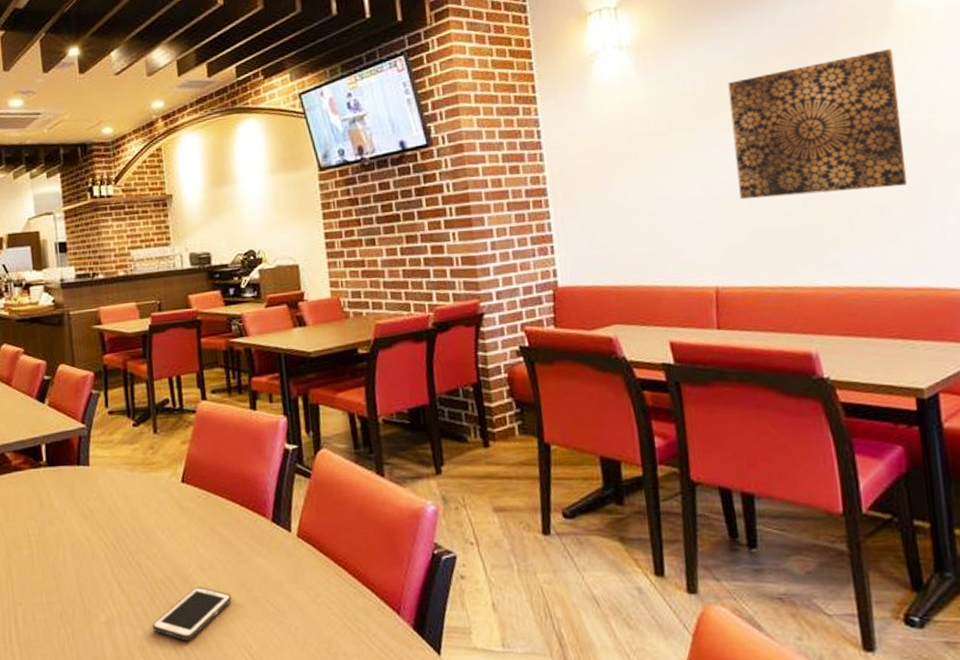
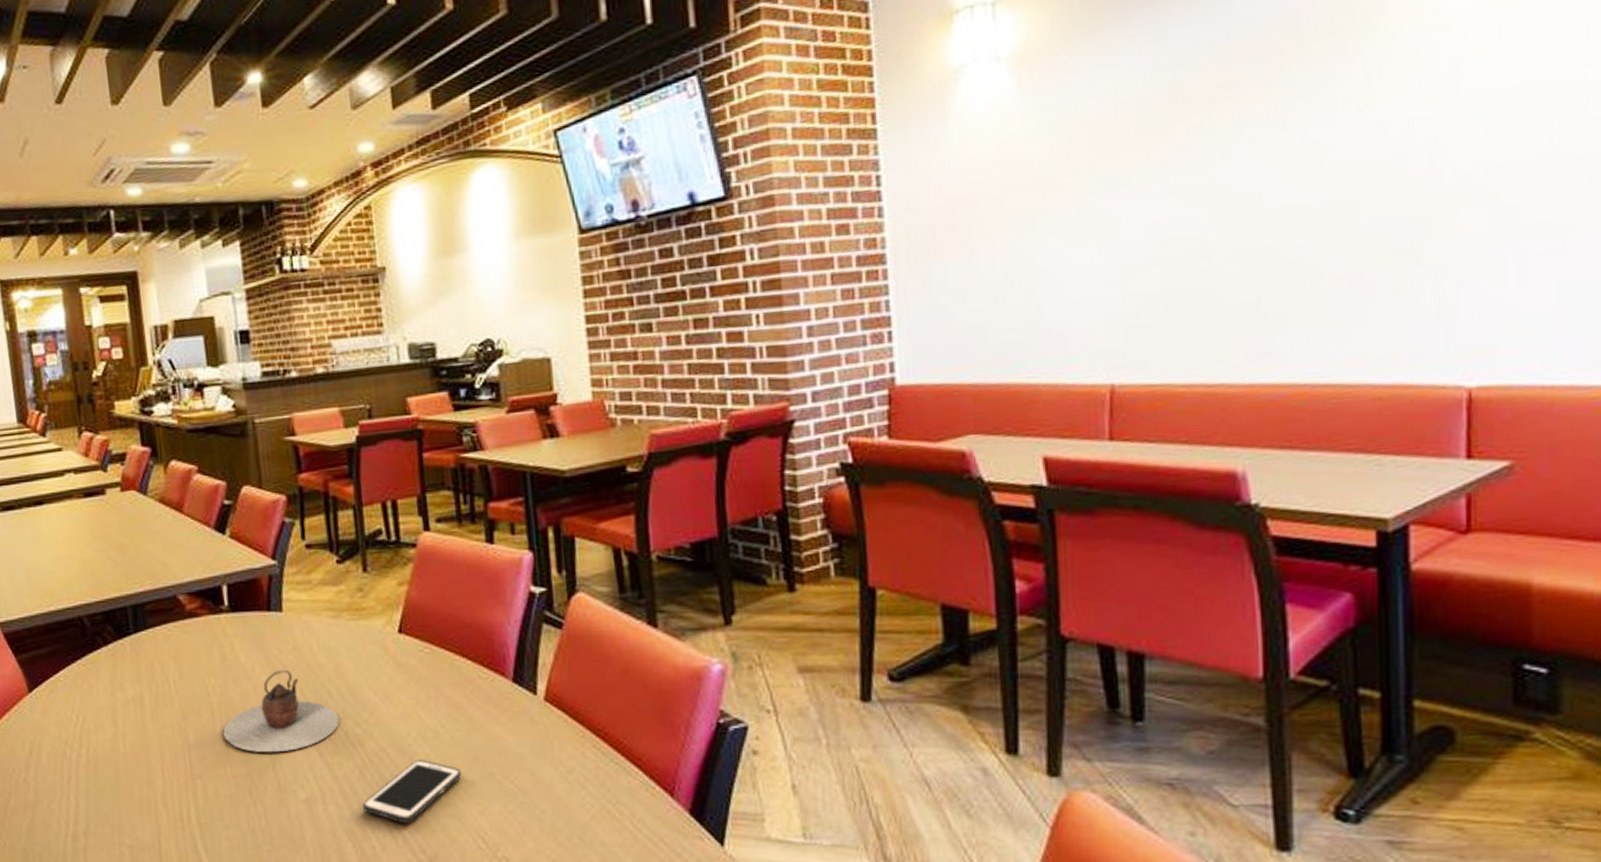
teapot: none [40,513,134,583] -> present [223,669,340,753]
wall art: present [728,49,907,200] -> none [1146,54,1390,267]

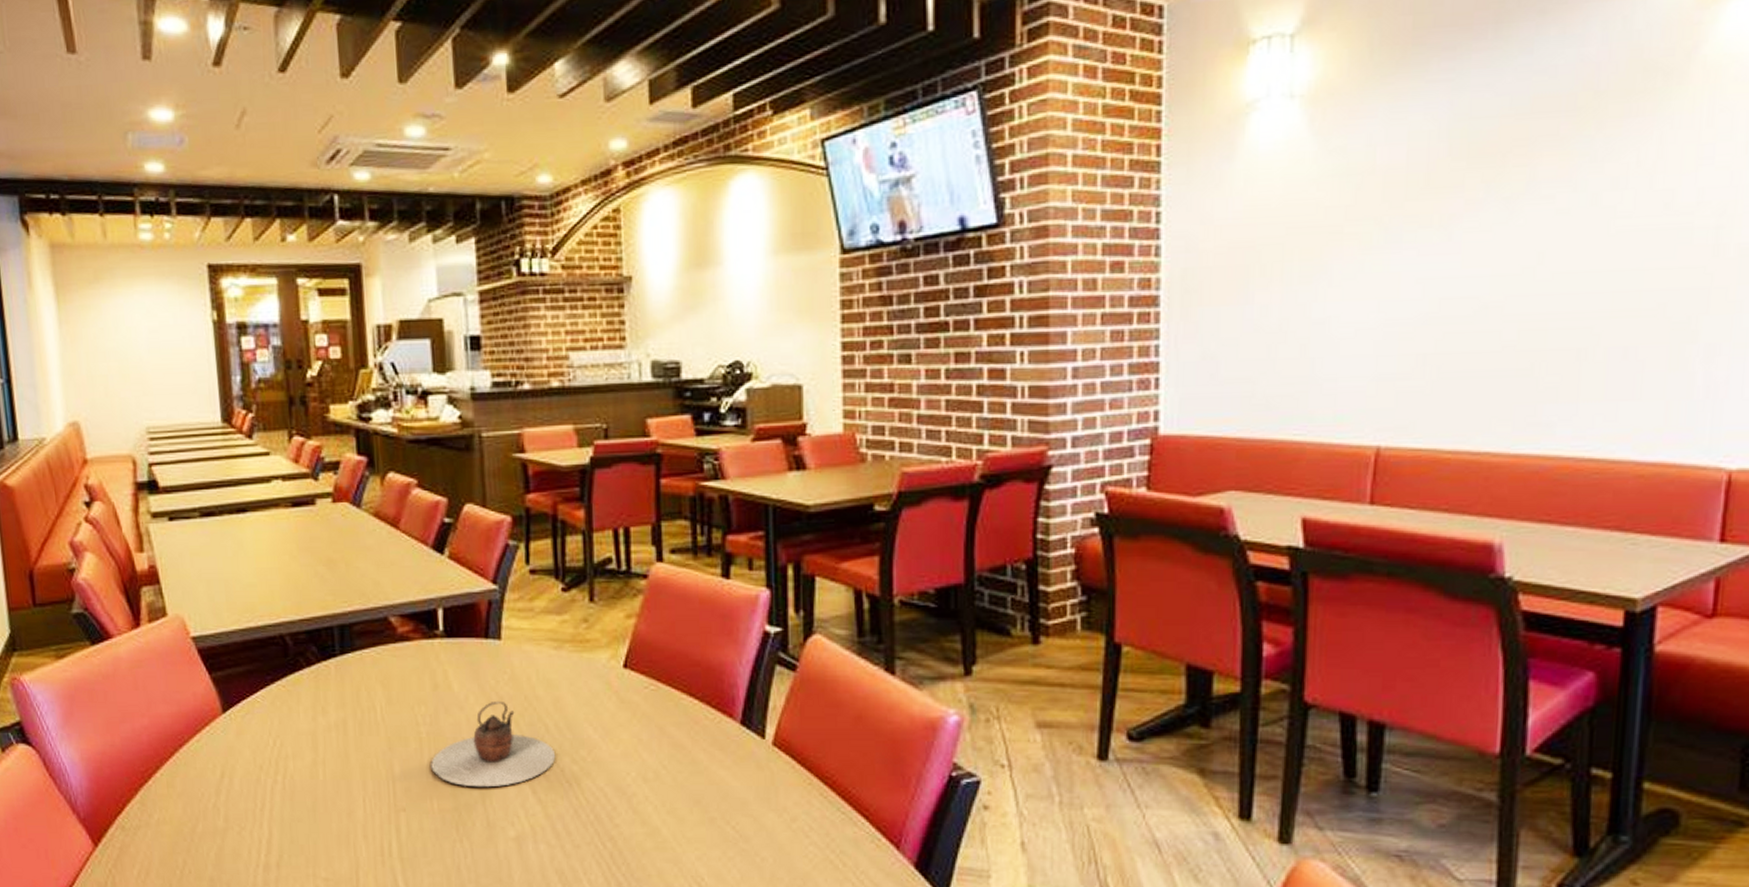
cell phone: present [363,760,462,824] -> none [576,801,682,867]

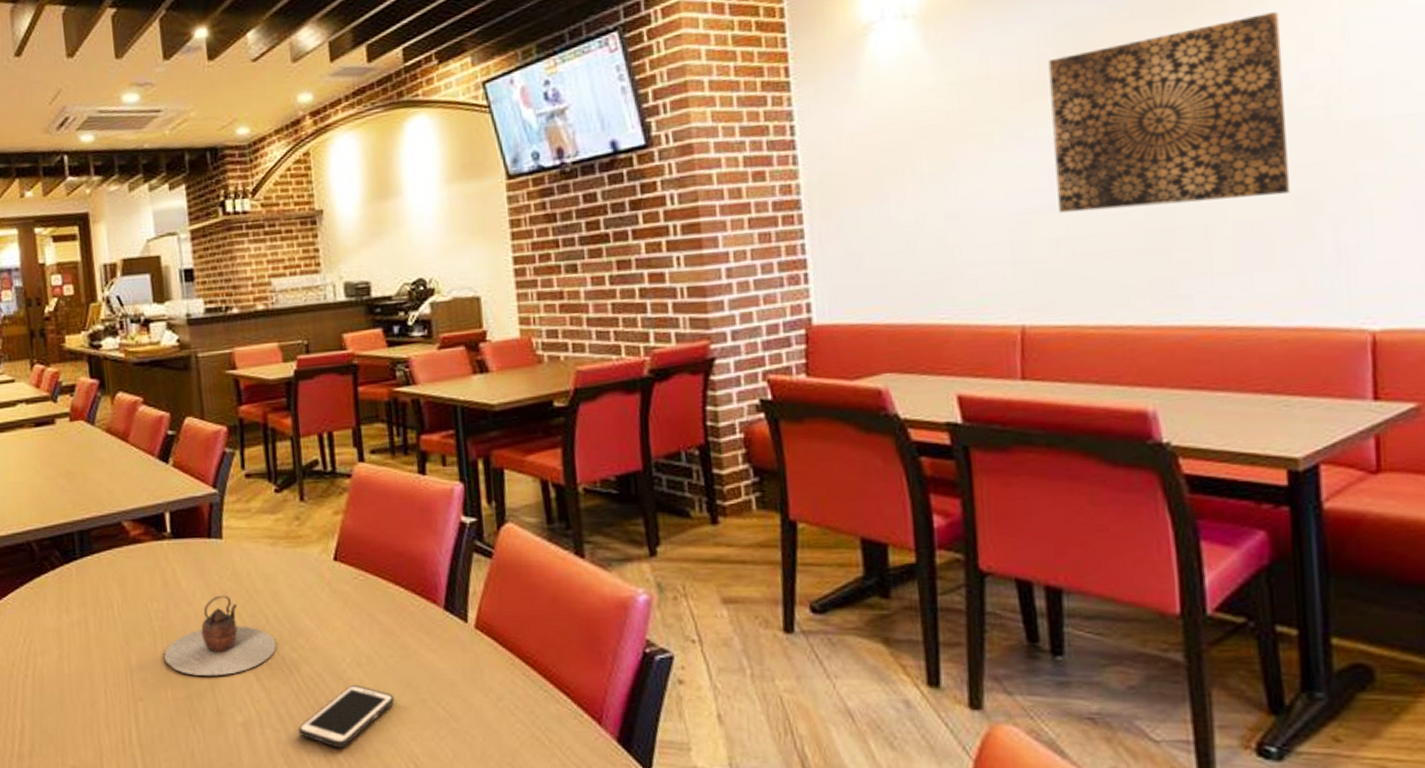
cell phone: none [576,801,682,867] -> present [299,685,395,748]
wall art: none [1430,118,1684,327] -> present [1048,12,1290,213]

